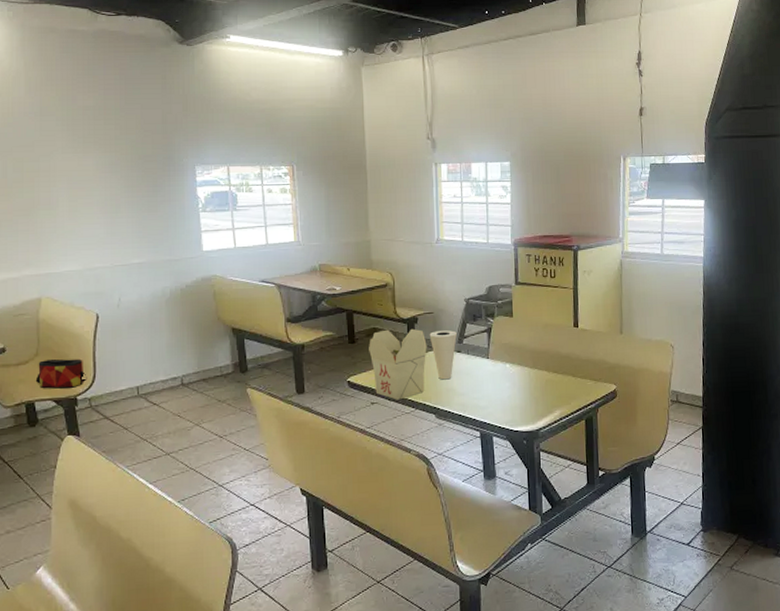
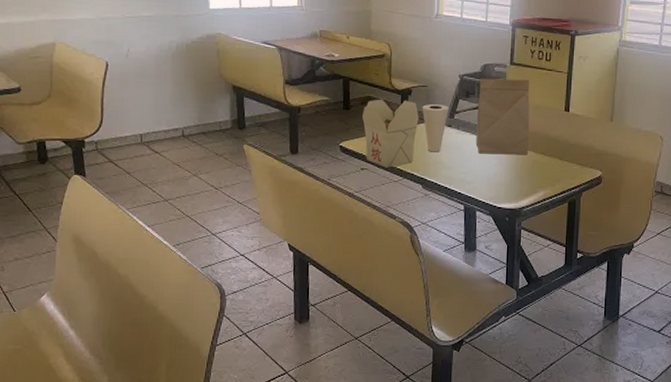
bag: present [35,359,87,389] -> none [47,101,95,131]
paper bag: none [485,298,541,378] -> present [476,78,530,155]

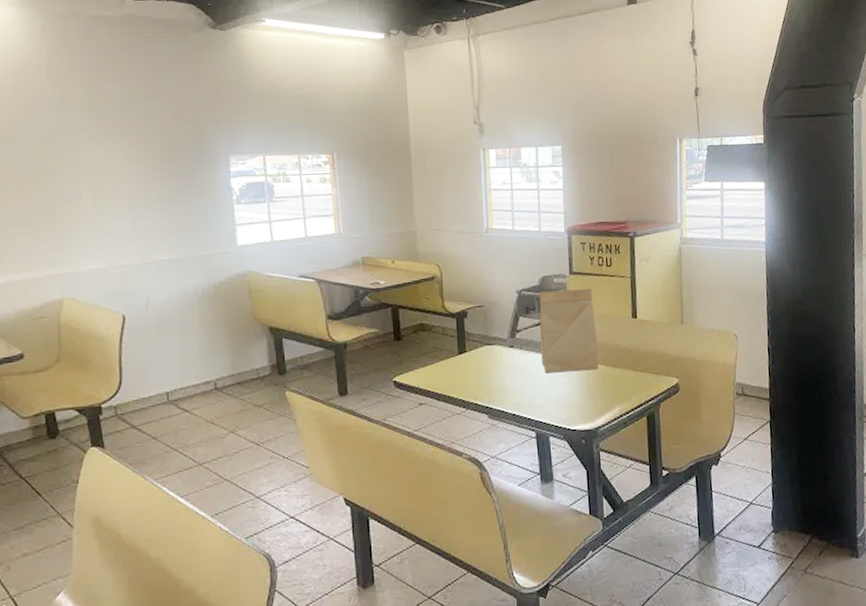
takeout container: present [362,99,419,168] -> none [415,323,478,400]
cup: present [422,104,449,152] -> none [480,324,509,377]

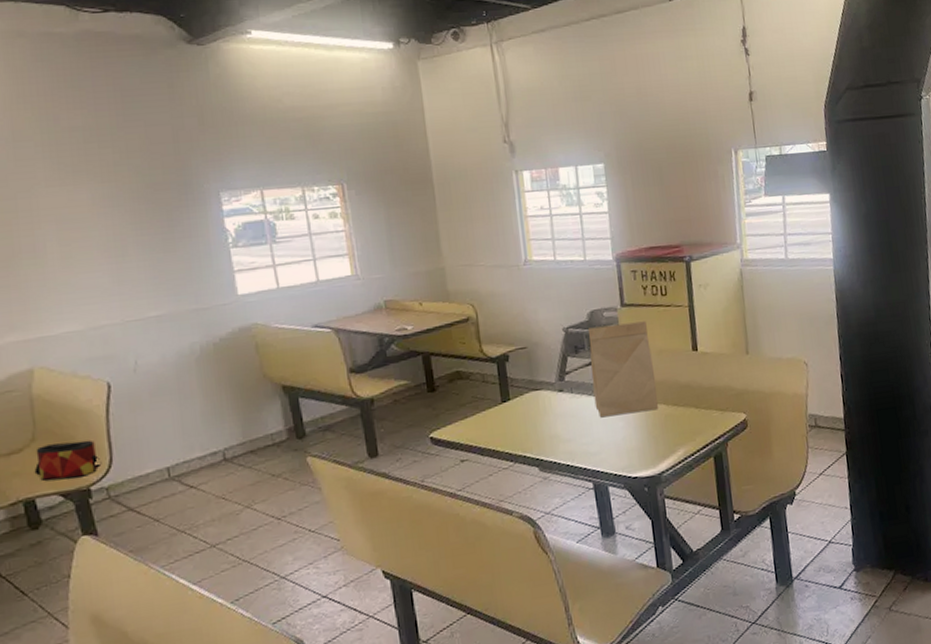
bag: none [56,364,113,397] -> present [34,440,102,481]

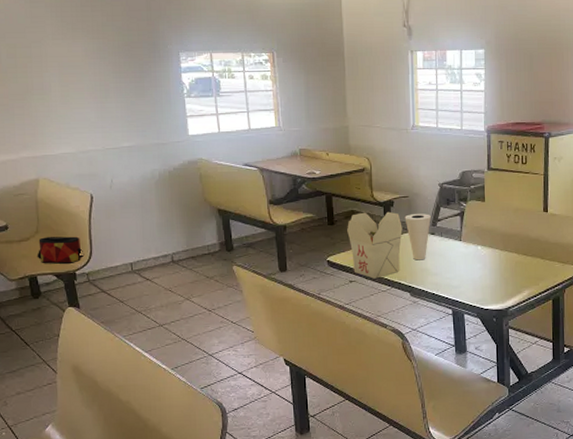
takeout container: none [452,368,524,455] -> present [347,211,403,279]
cup: none [524,366,557,426] -> present [404,214,431,261]
paper bag: present [588,321,658,418] -> none [458,184,511,259]

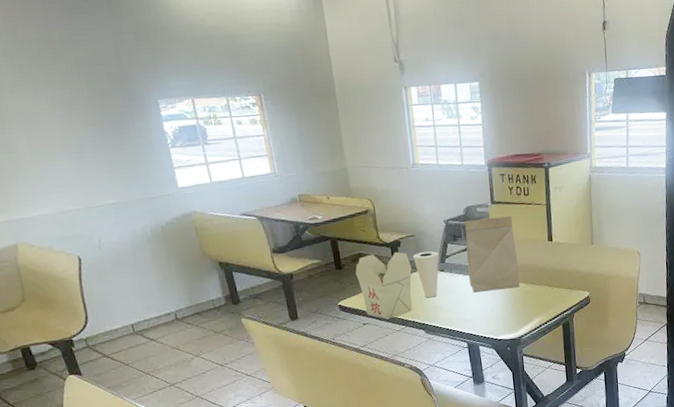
bag: present [37,236,85,264] -> none [26,302,80,333]
paper bag: none [458,184,511,259] -> present [464,216,520,293]

